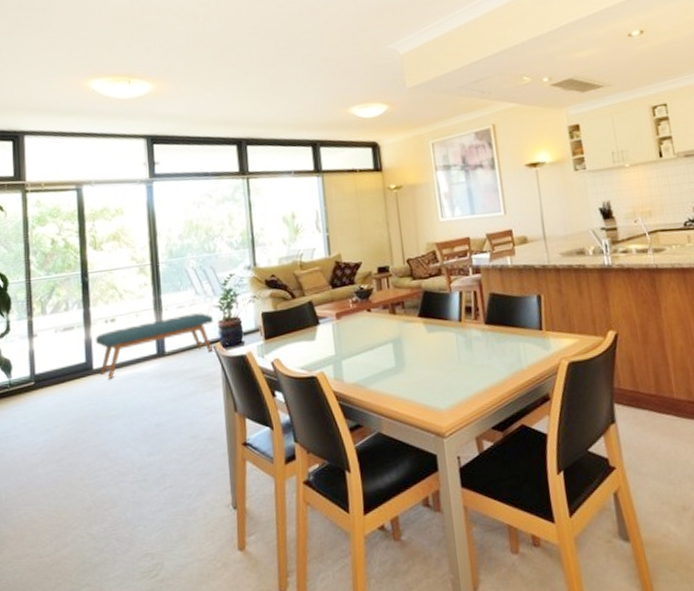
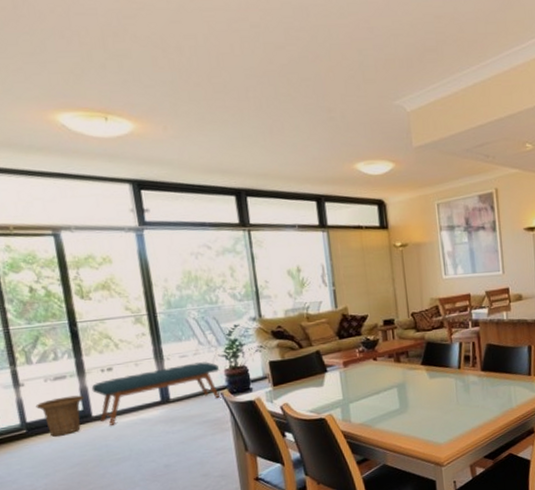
basket: none [45,346,88,390] -> present [35,395,84,437]

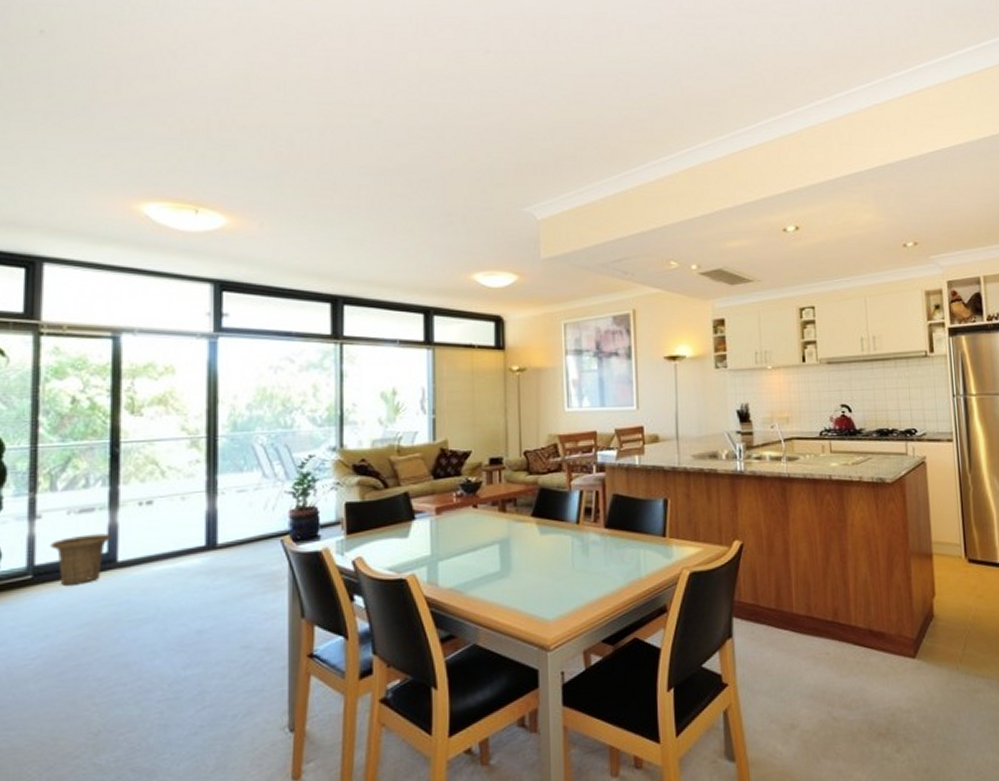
bench: present [91,362,220,425] -> none [123,499,283,575]

